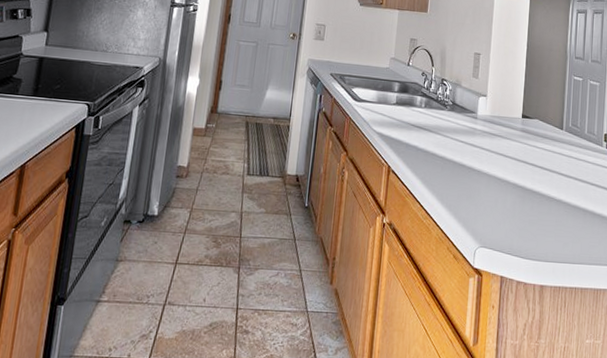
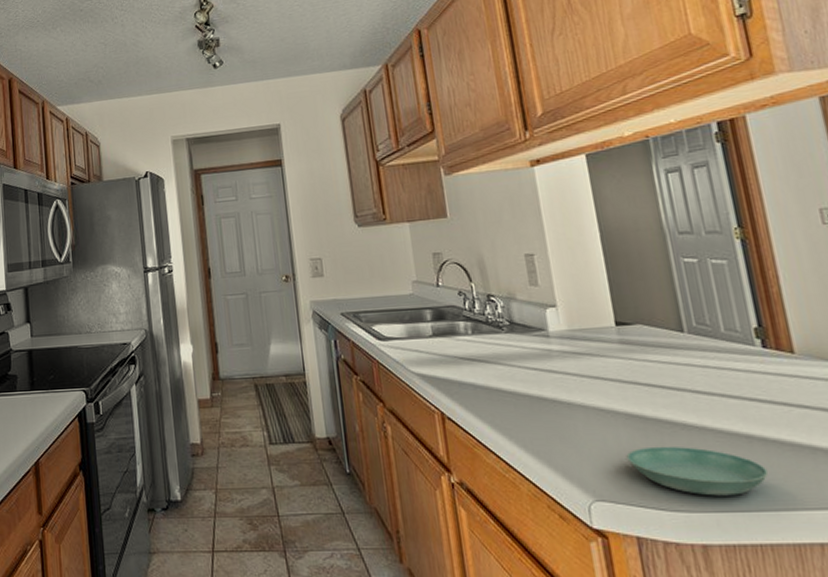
saucer: none [507,210,591,252] -> present [626,446,769,496]

